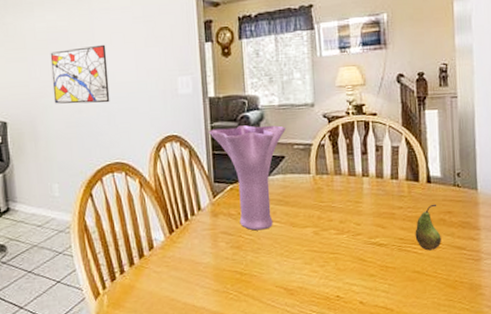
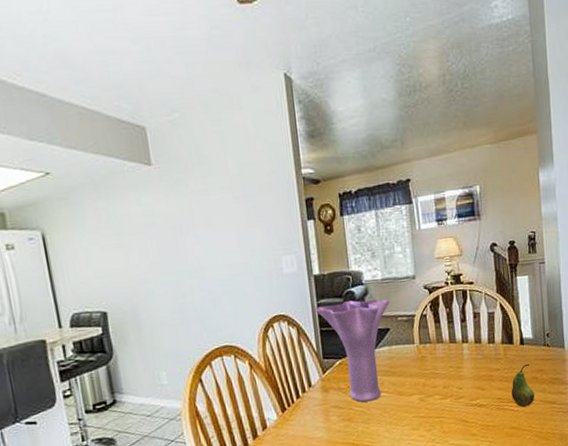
wall art: present [50,44,110,104] -> none [148,226,215,290]

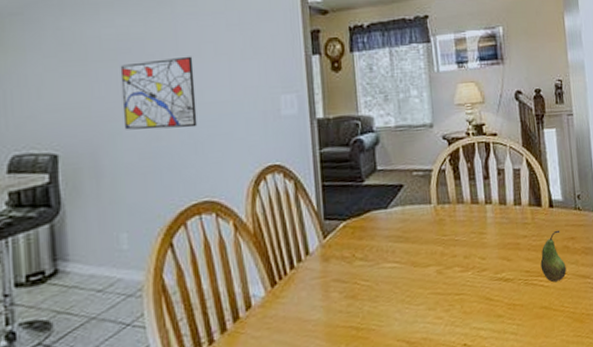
wall art: none [148,226,215,290] -> present [120,56,198,130]
vase: present [314,299,390,402] -> none [316,149,404,275]

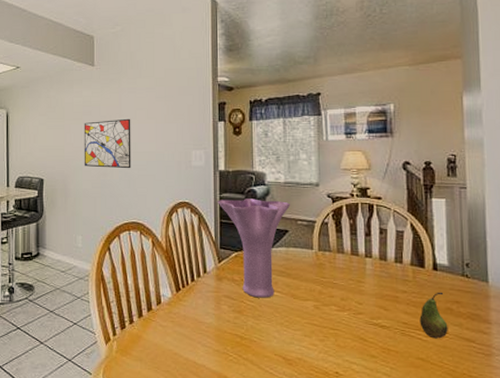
vase: none [316,149,404,275] -> present [216,198,291,298]

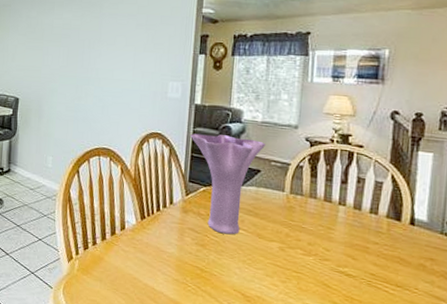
wall art: present [84,118,131,169] -> none [59,44,110,95]
fruit: present [419,292,448,339] -> none [388,247,419,294]

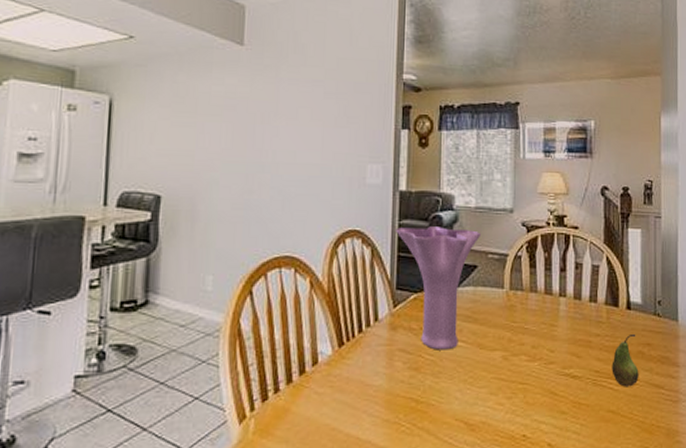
fruit: none [388,247,419,294] -> present [612,333,639,387]

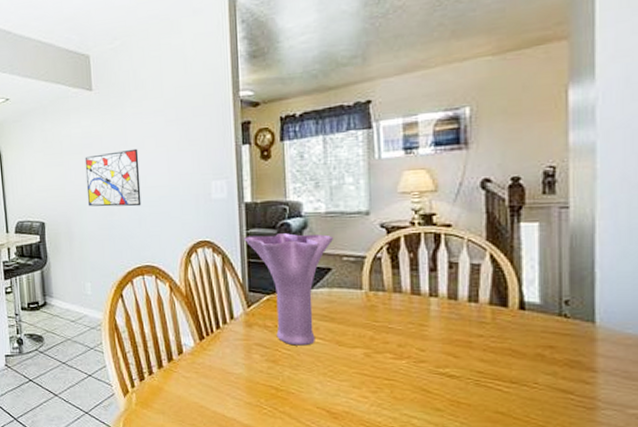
wall art: none [221,118,290,185] -> present [84,148,142,207]
fruit: present [612,333,639,387] -> none [499,335,538,390]

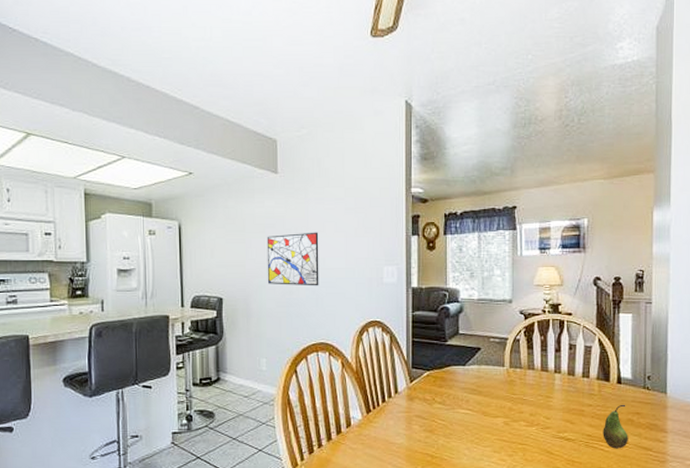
vase: present [243,233,334,346] -> none [409,316,484,417]
fruit: none [499,335,538,390] -> present [603,404,628,449]

